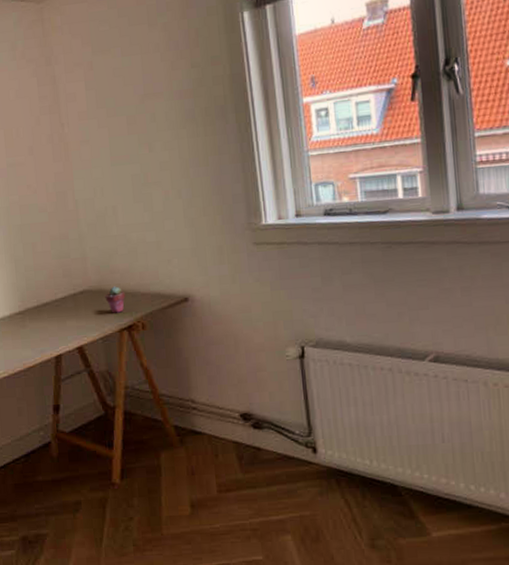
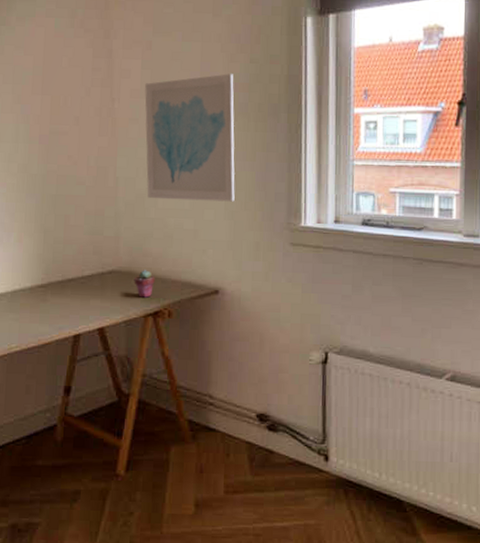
wall art: none [91,82,193,217] -> present [145,74,235,202]

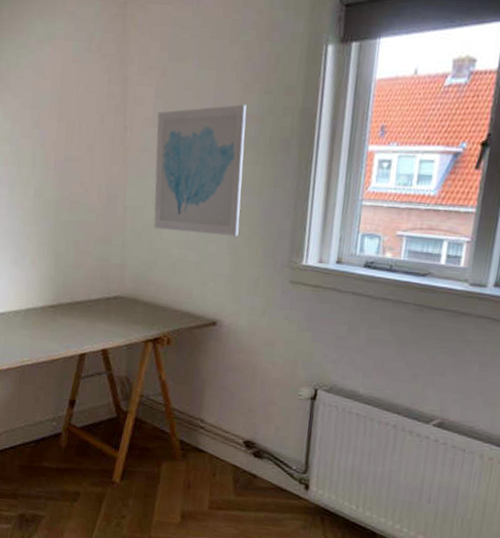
potted succulent: present [134,270,155,298] -> none [136,298,157,324]

